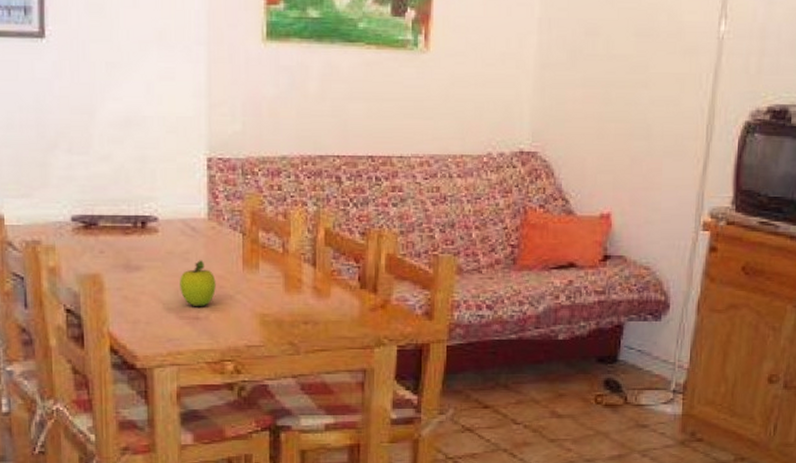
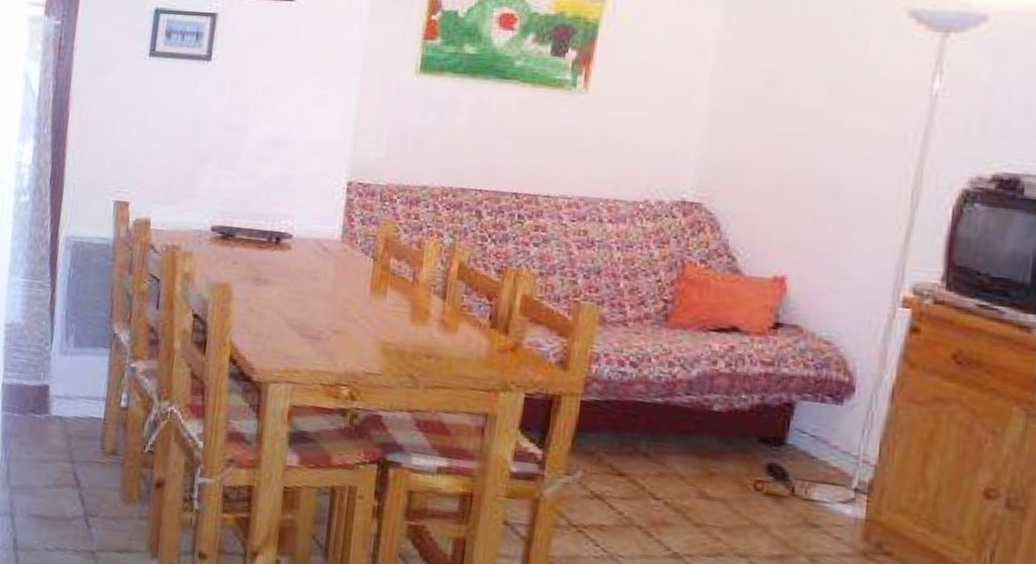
fruit: present [180,260,216,307] -> none [305,280,342,328]

